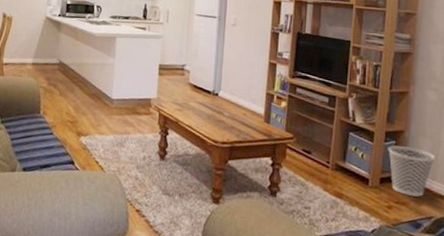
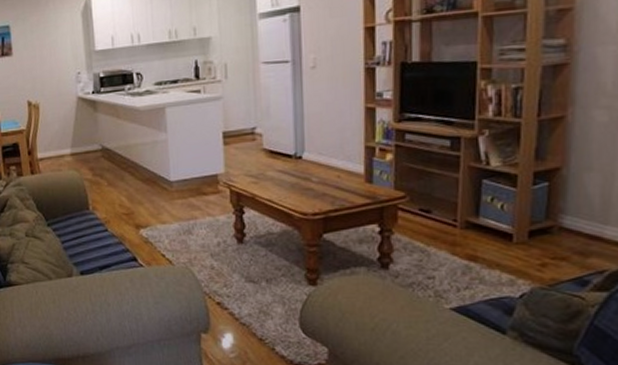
wastebasket: present [388,145,436,197] -> none [538,187,608,248]

